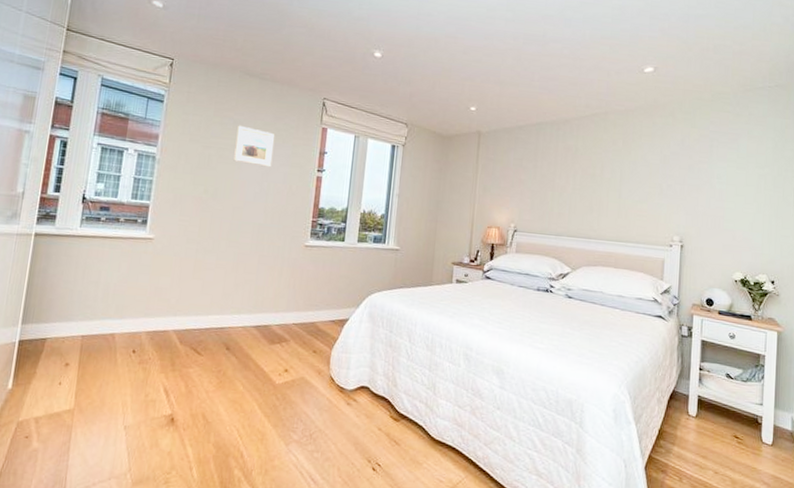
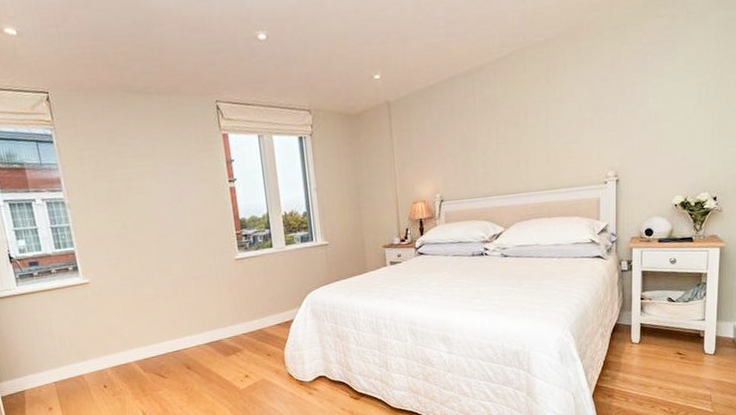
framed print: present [233,125,275,168] -> none [136,150,182,190]

